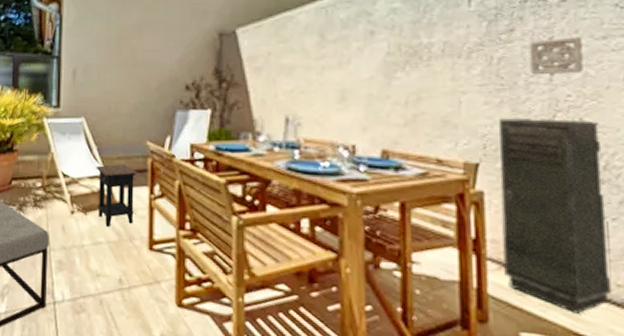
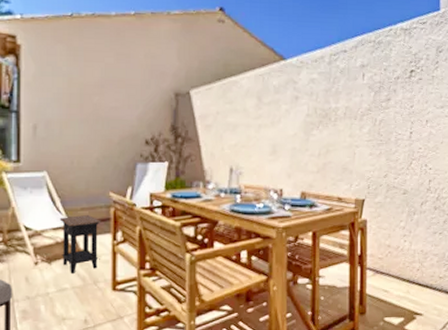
storage cabinet: present [499,118,613,314] -> none [377,165,437,300]
wall ornament: present [529,37,583,75] -> none [399,106,429,134]

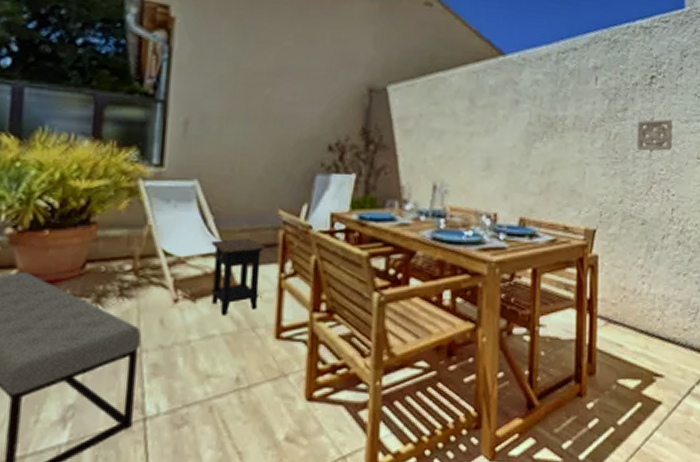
wall ornament: none [399,106,429,134] -> present [637,119,672,151]

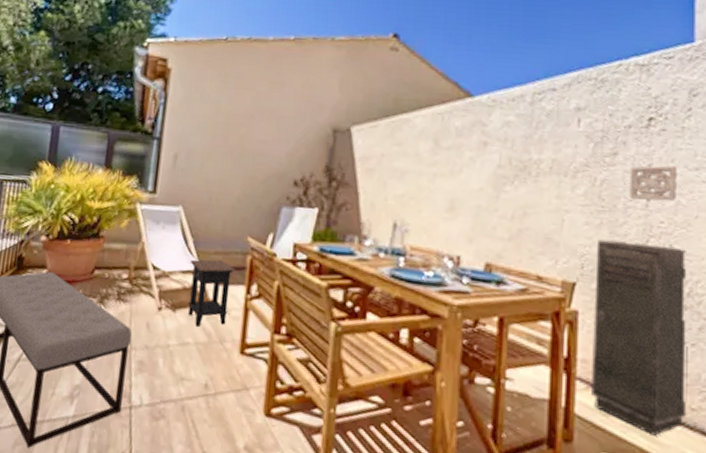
storage cabinet: none [609,188,681,357] -> present [591,239,688,436]

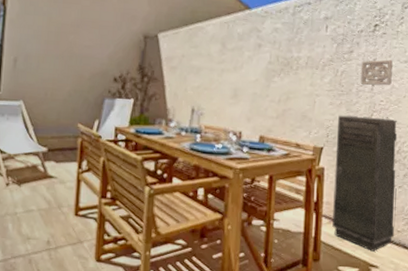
side table: present [188,259,236,327] -> none [31,143,69,197]

